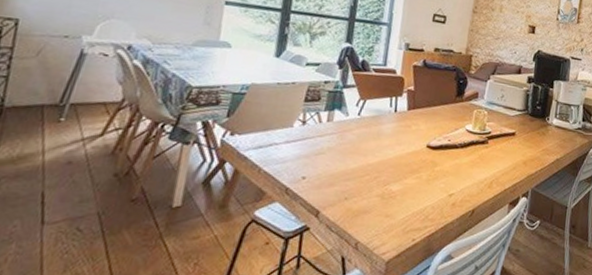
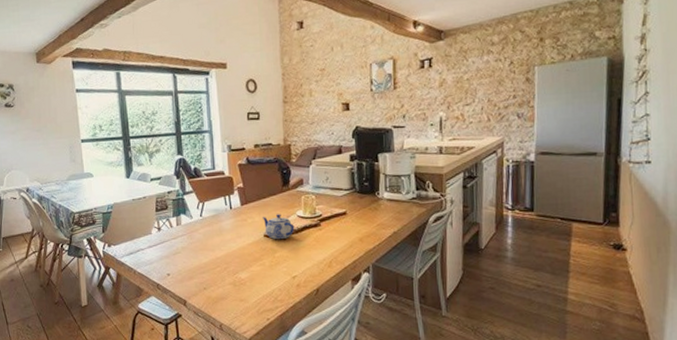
teapot: none [428,125,461,153] -> present [263,214,295,240]

